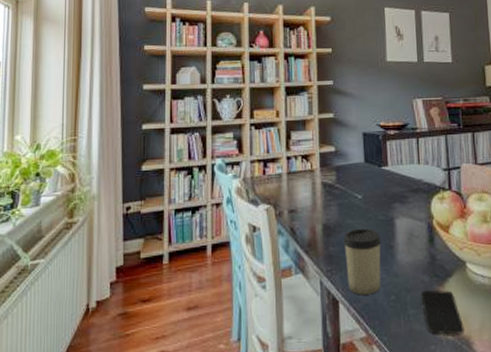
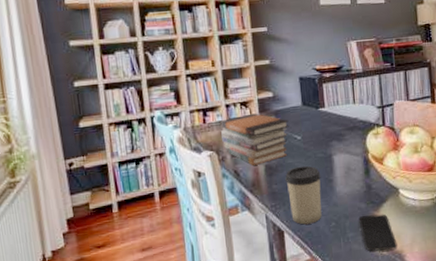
book stack: none [280,167,350,224] -> present [221,113,289,166]

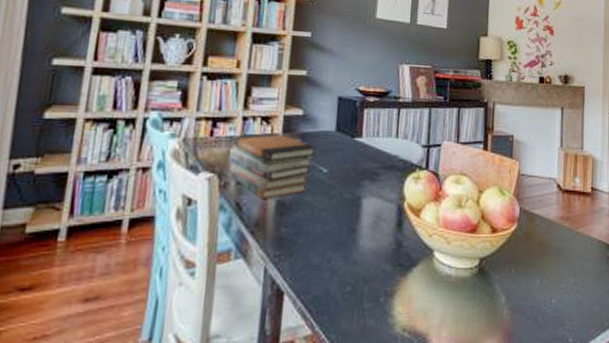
cup: present [285,165,322,225] -> none [297,207,344,286]
smartphone: present [358,214,398,252] -> none [380,280,423,332]

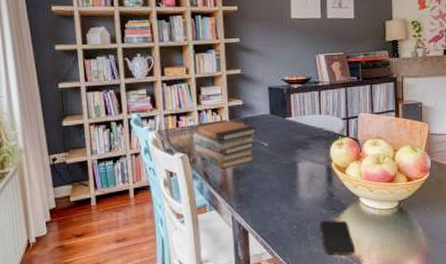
smartphone: none [380,280,423,332] -> present [319,220,356,255]

